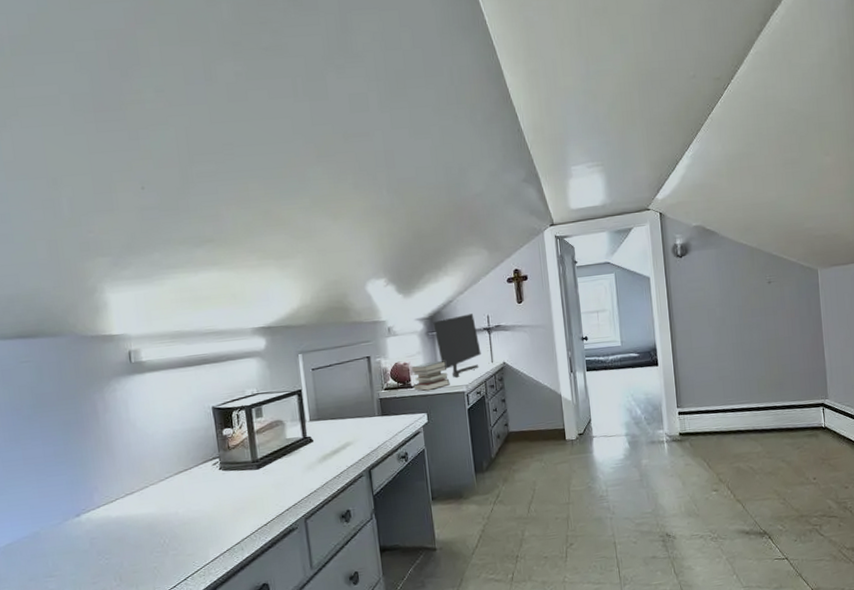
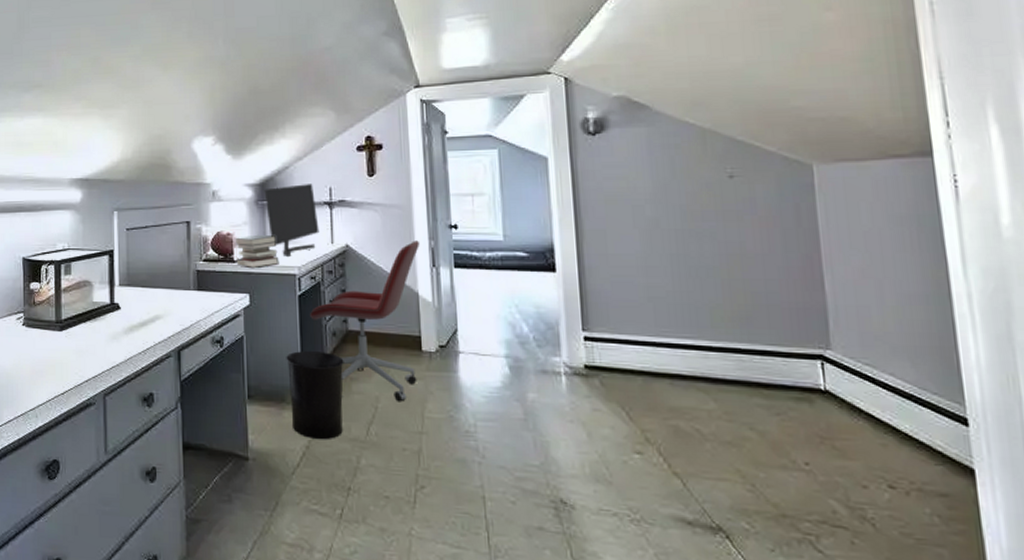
waste bin: none [461,452,510,523] -> present [286,351,344,439]
office chair: none [478,352,564,483] -> present [310,240,419,402]

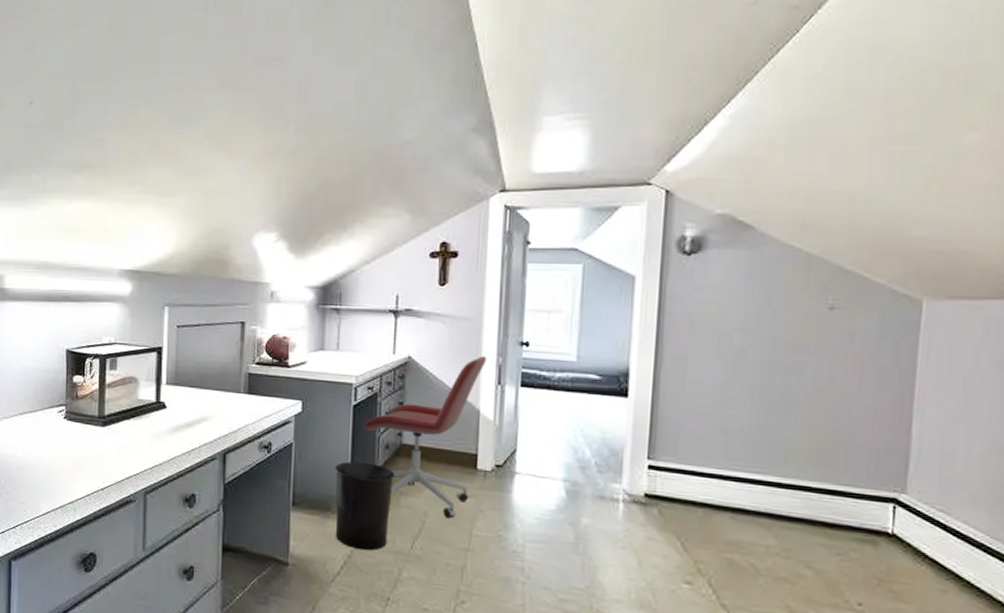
books: present [235,234,279,269] -> none [291,340,336,375]
computer monitor: present [264,184,320,256] -> none [326,289,382,365]

